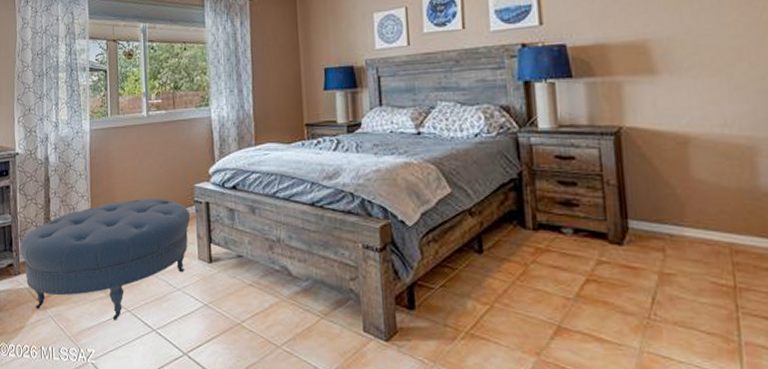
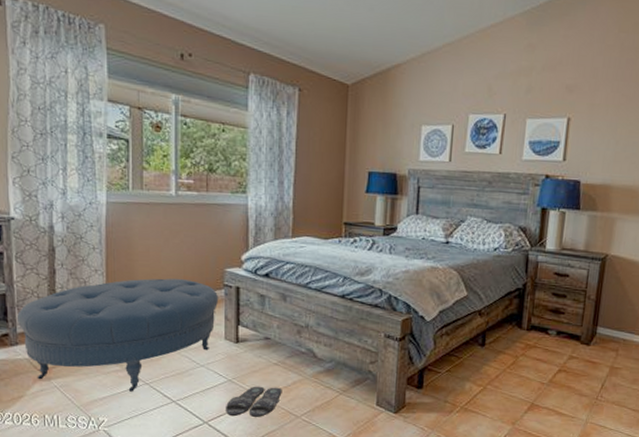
slippers: none [204,310,260,347] -> present [226,386,282,417]

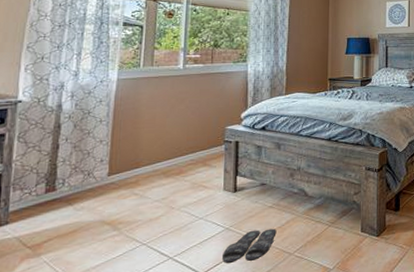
ottoman: present [17,278,219,392] -> none [11,139,220,258]

